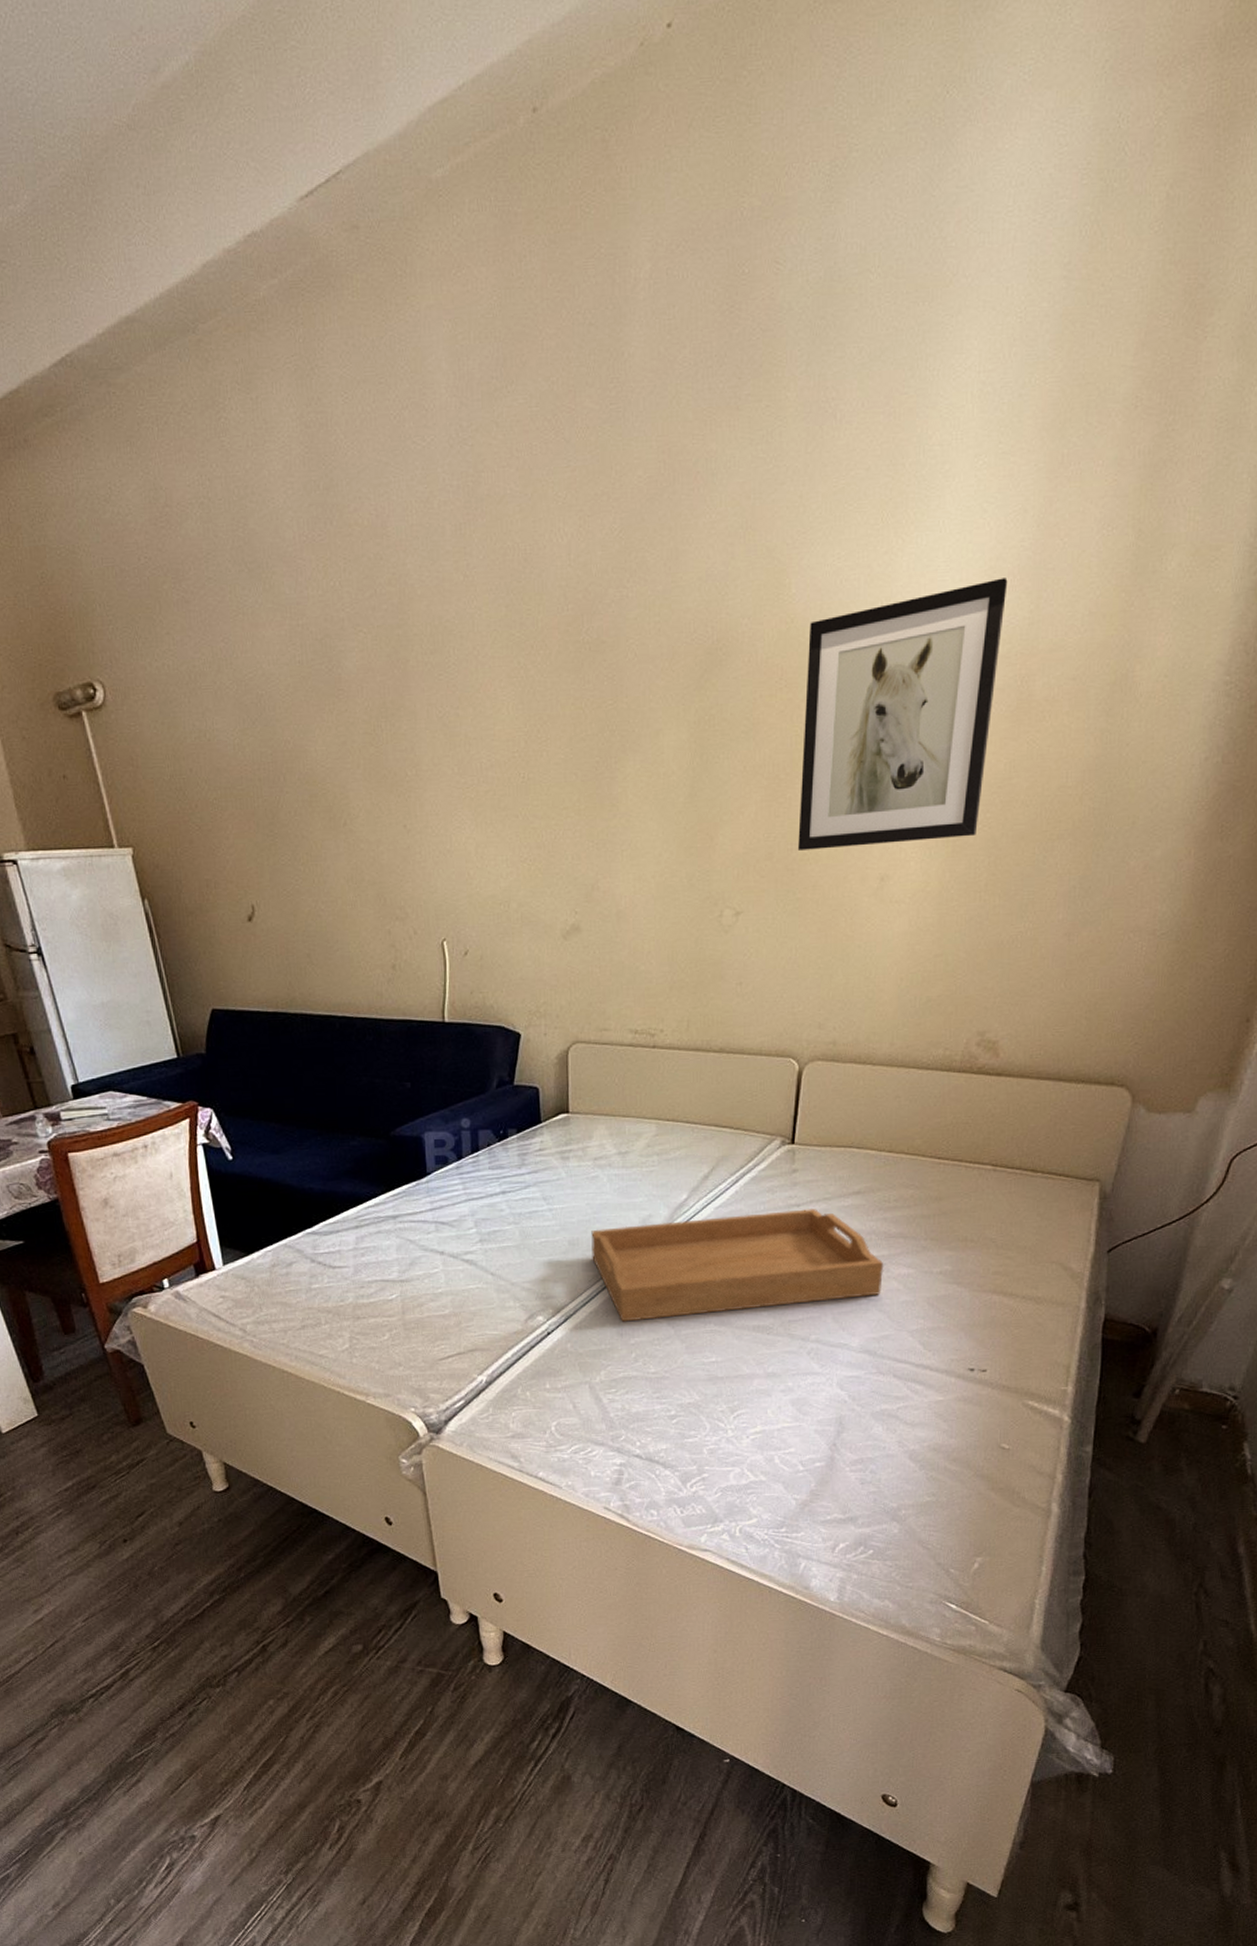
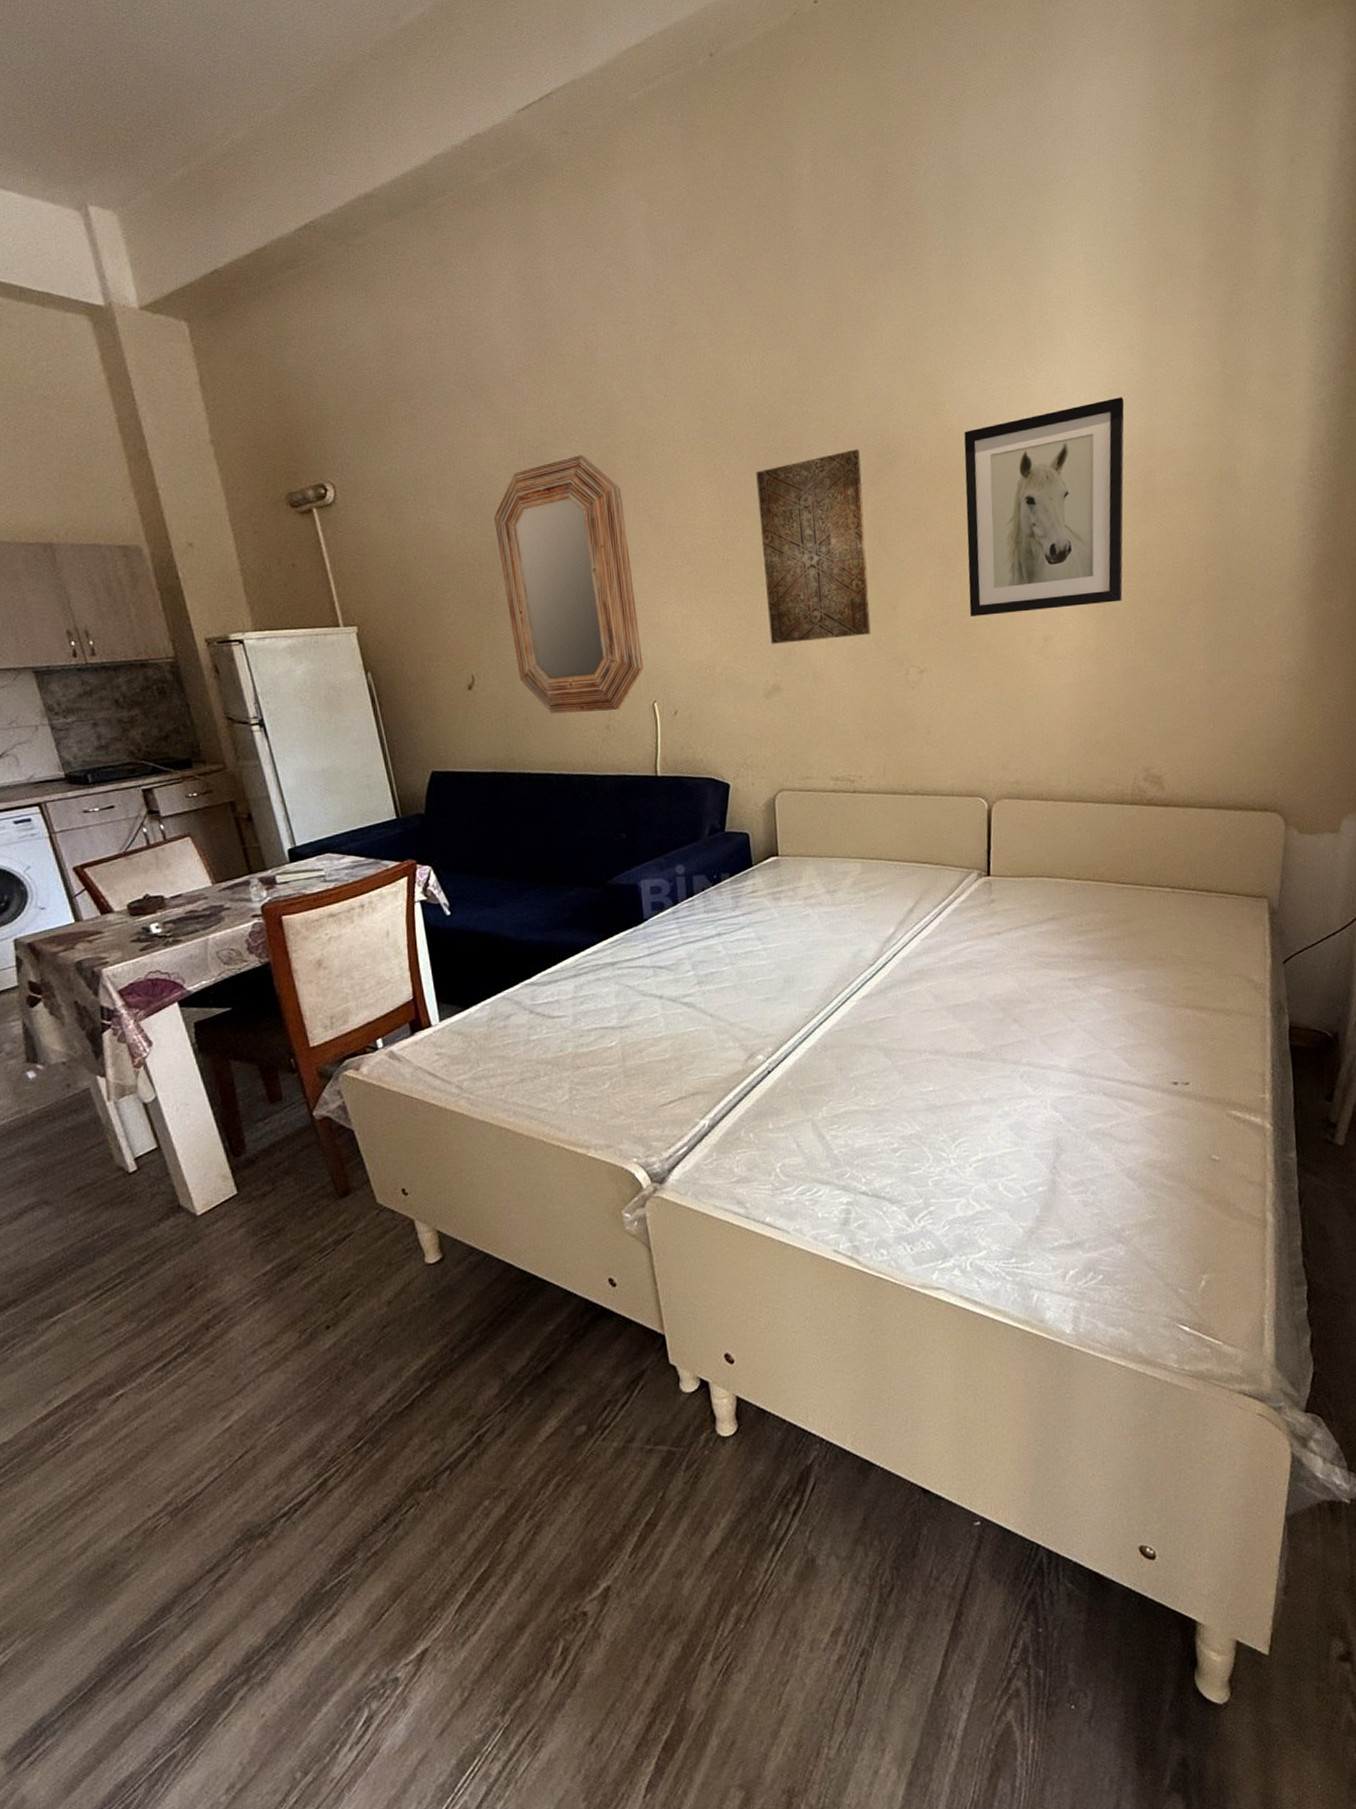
home mirror: none [274,650,433,951] -> present [494,455,643,714]
wall art: none [565,644,686,878] -> present [756,449,871,644]
serving tray: present [591,1209,883,1322] -> none [805,936,1084,1056]

